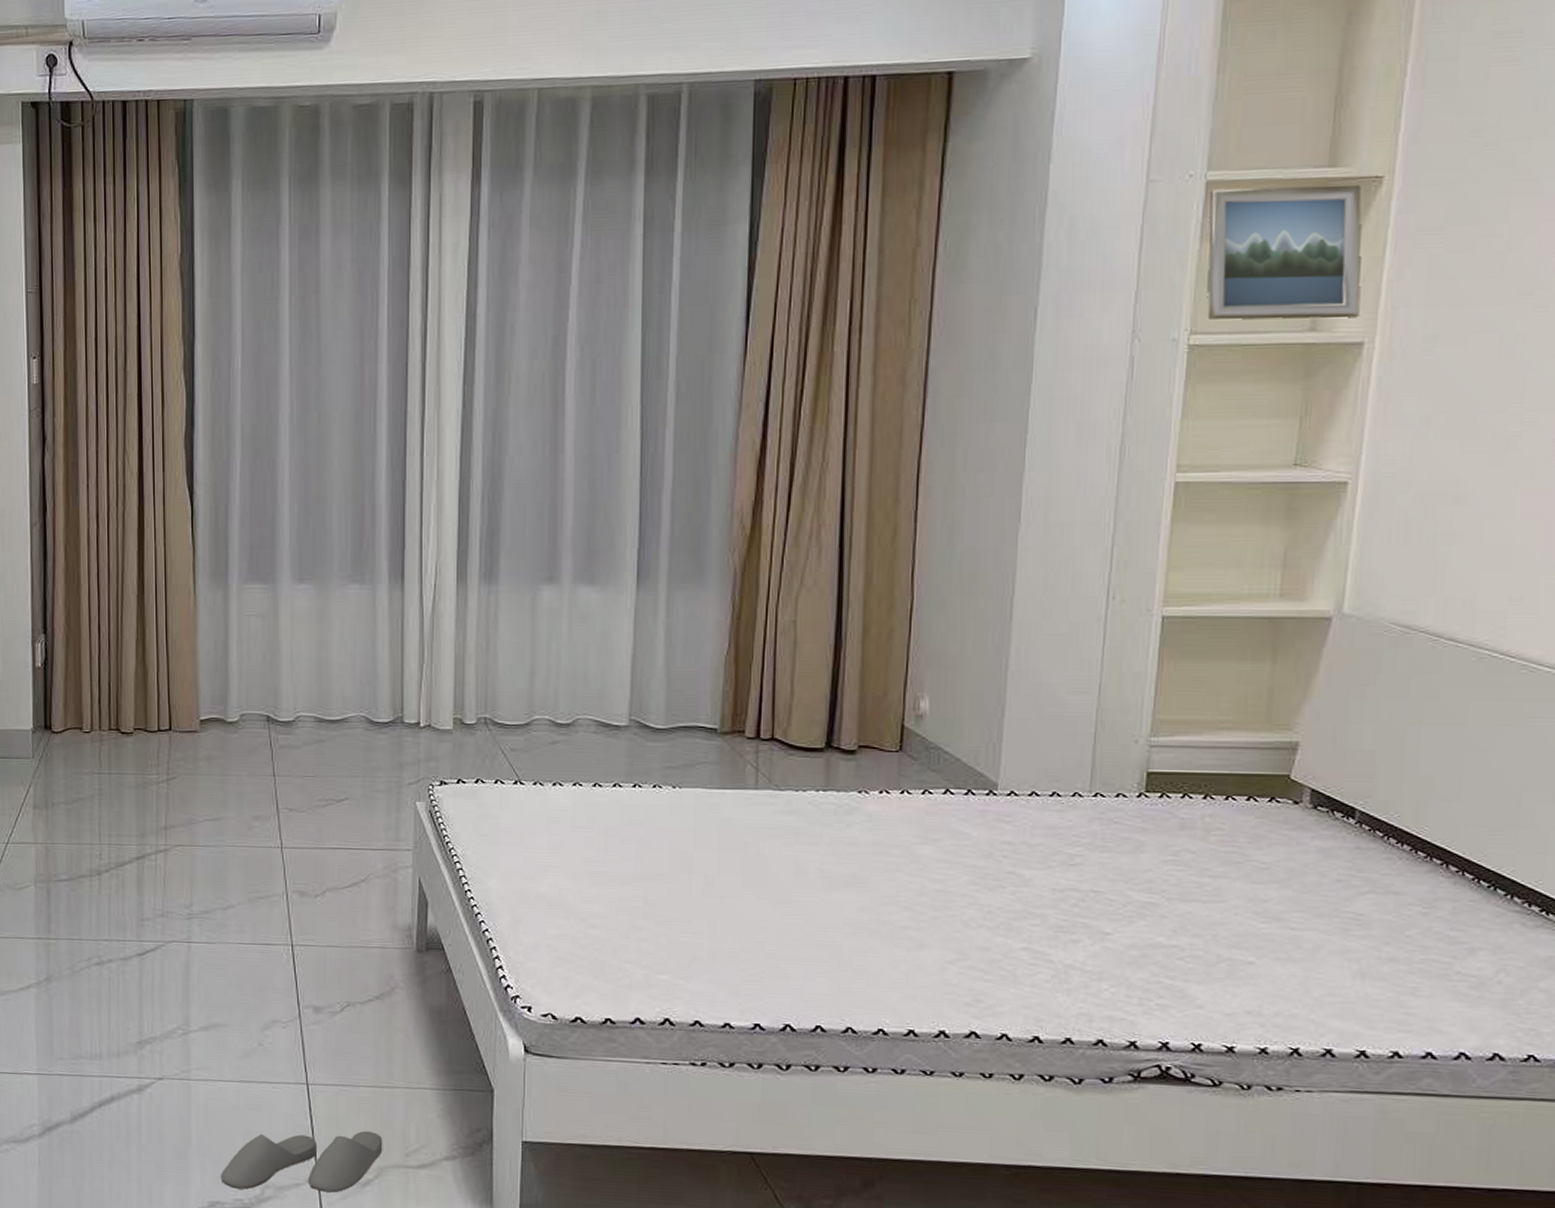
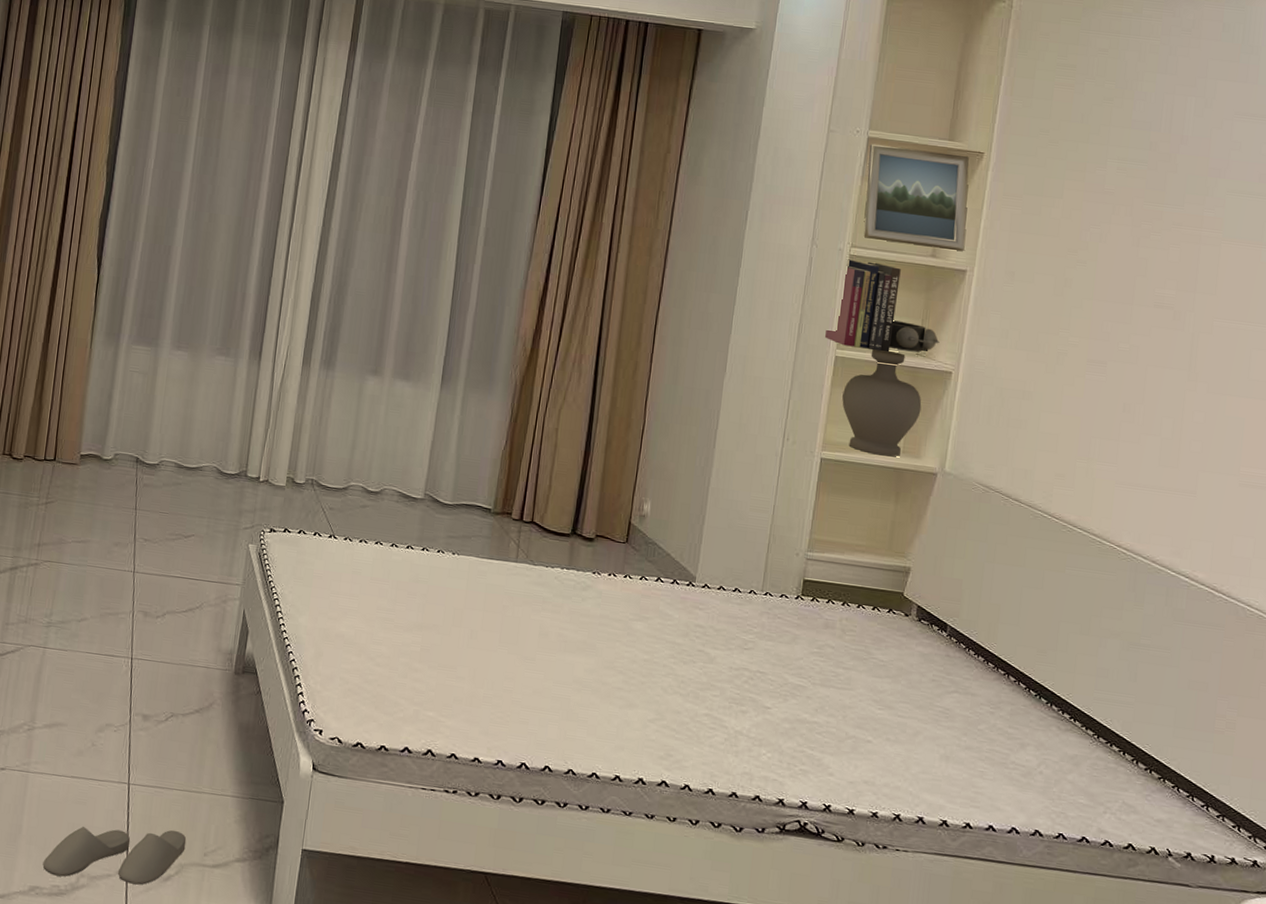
books: none [1159,350,1265,468] -> present [825,259,901,353]
decorative vase: none [1188,464,1305,603] -> present [842,349,922,457]
alarm clock: none [1253,424,1328,461] -> present [889,320,940,352]

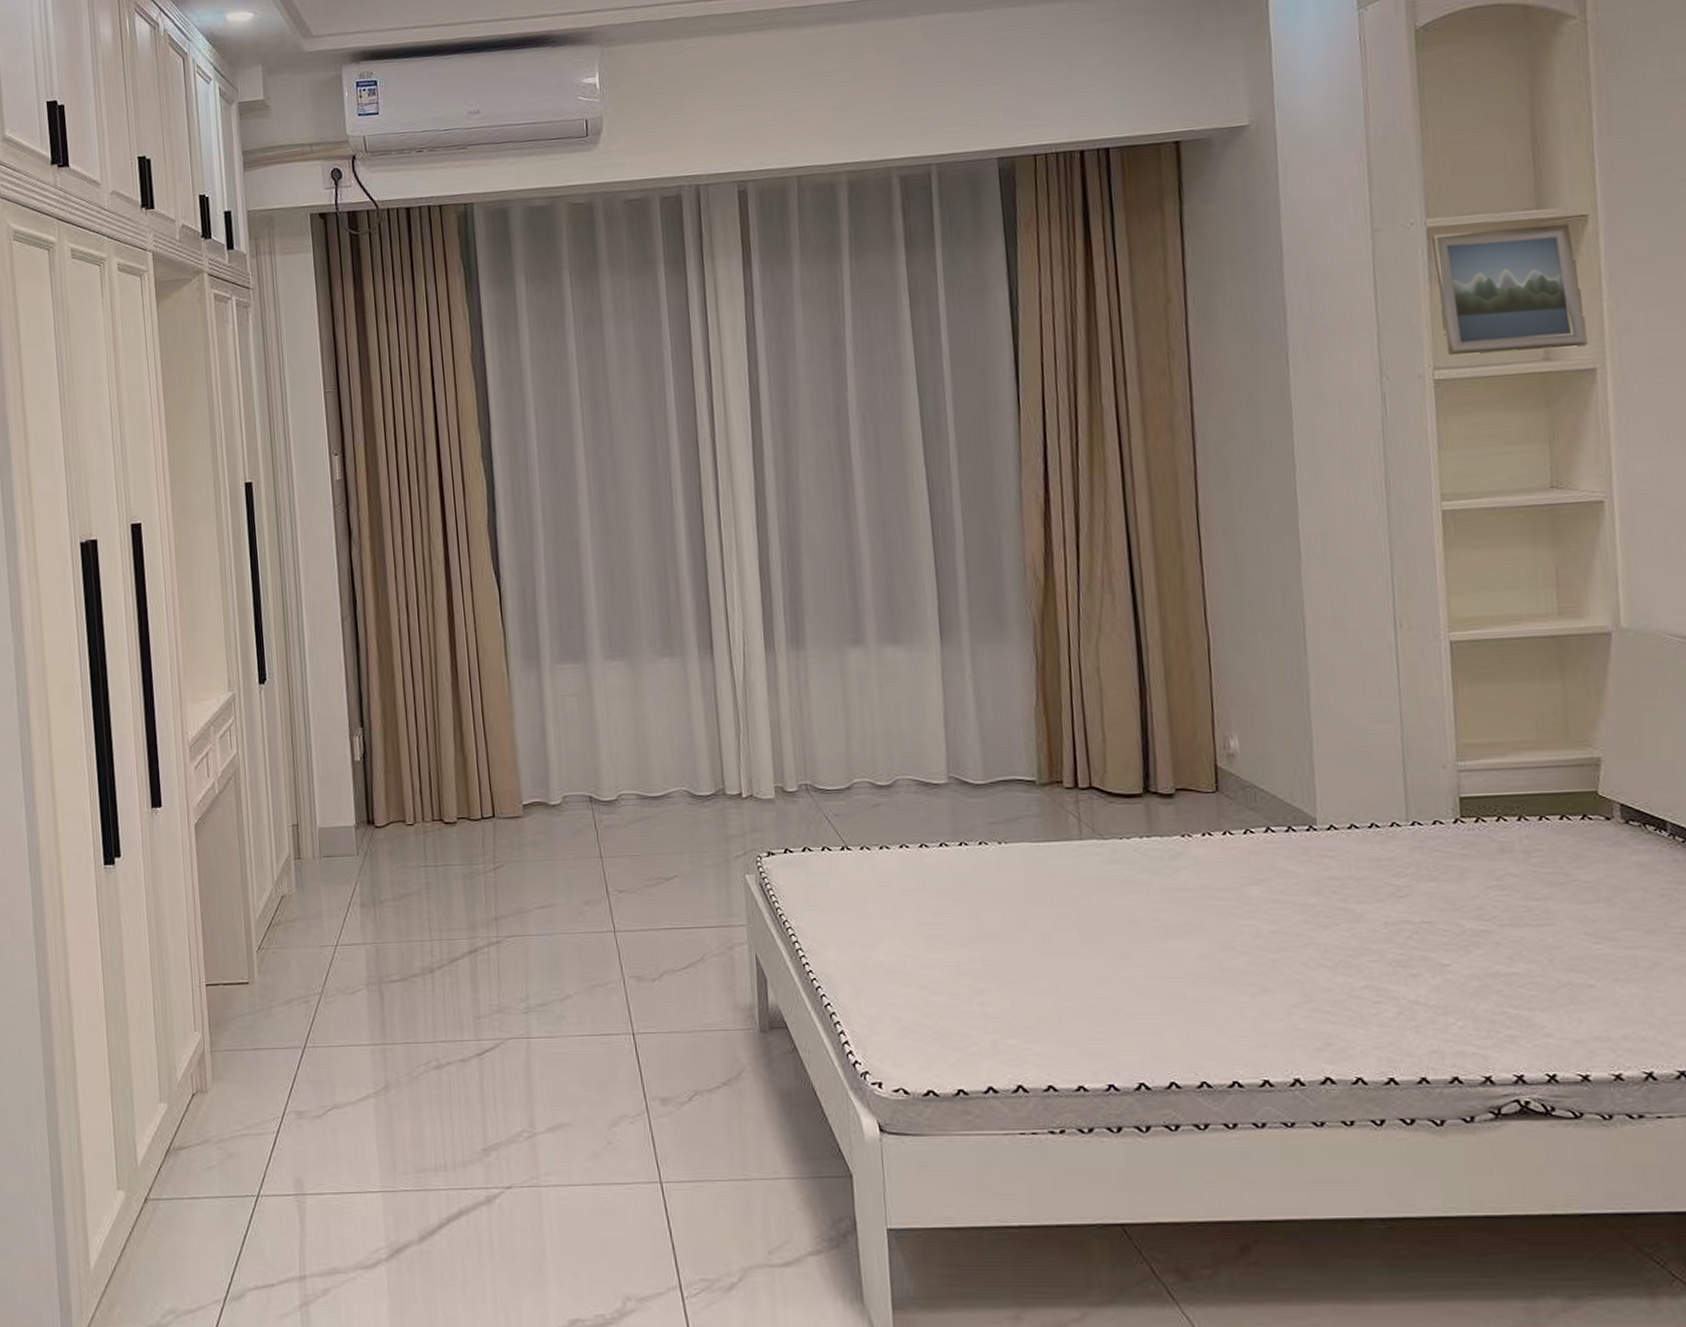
slippers: present [42,827,187,885] -> none [579,1229,745,1303]
books: present [825,259,901,353] -> none [1422,382,1514,496]
decorative vase: present [842,349,922,457] -> none [1461,489,1572,624]
alarm clock: present [889,320,940,352] -> none [1509,449,1579,486]

